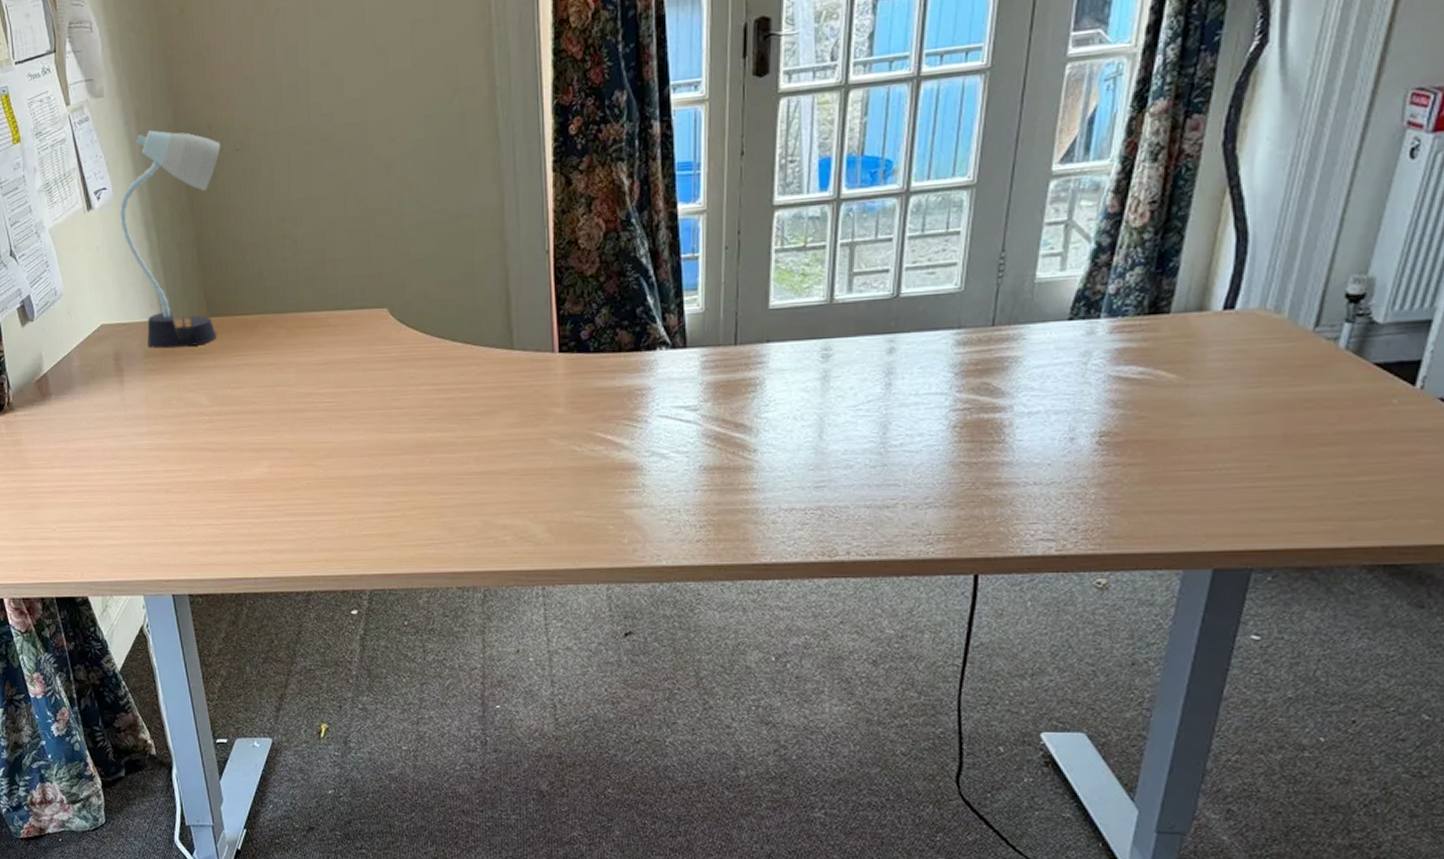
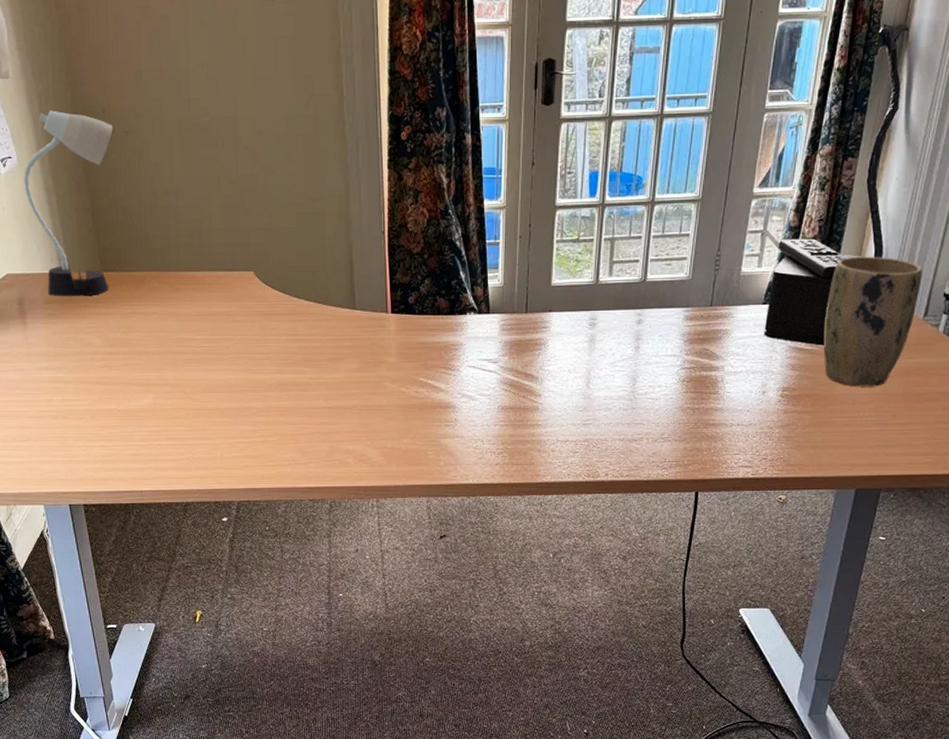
speaker: none [1070,227,1220,373] -> present [764,238,864,346]
plant pot: none [1160,247,1311,429] -> present [823,256,922,387]

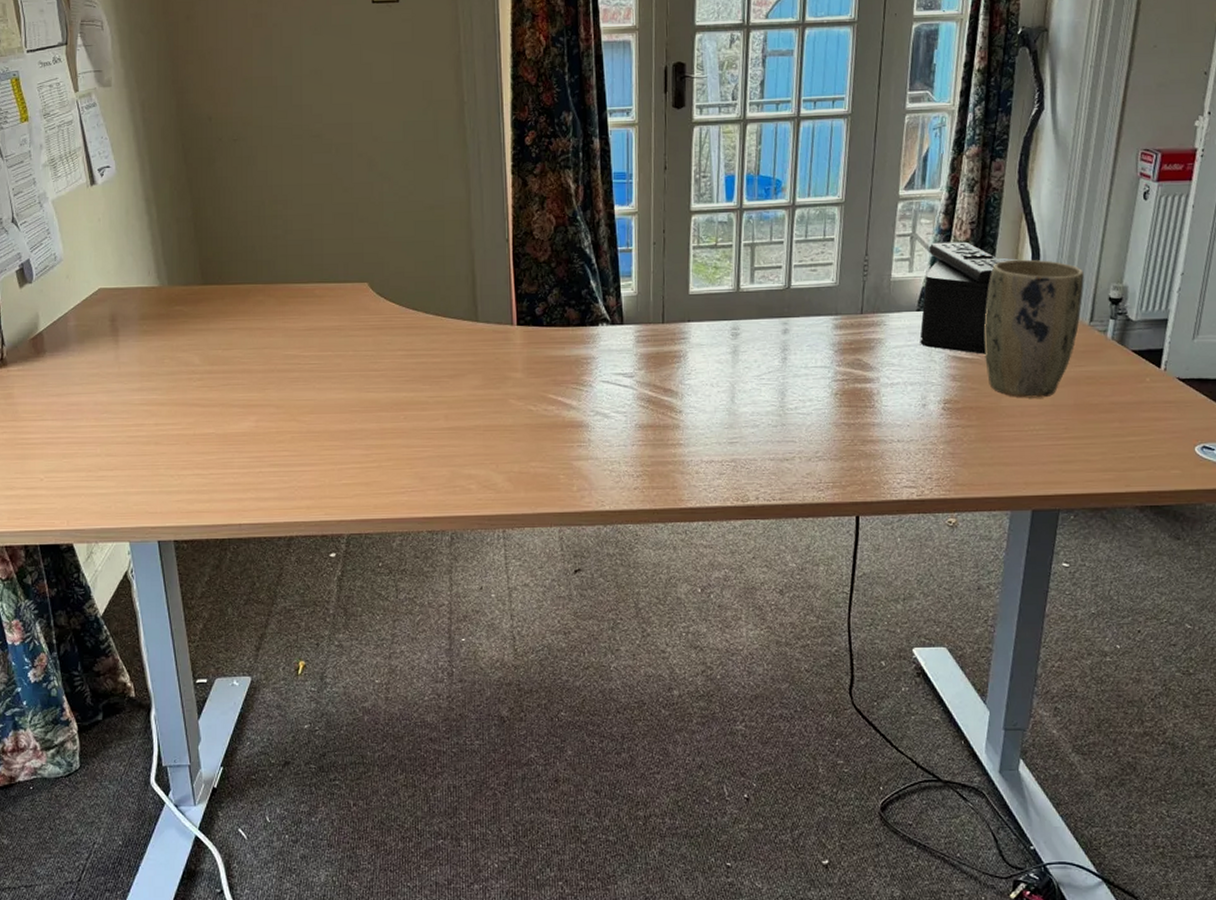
desk lamp: present [23,110,114,297] -> none [121,118,220,313]

